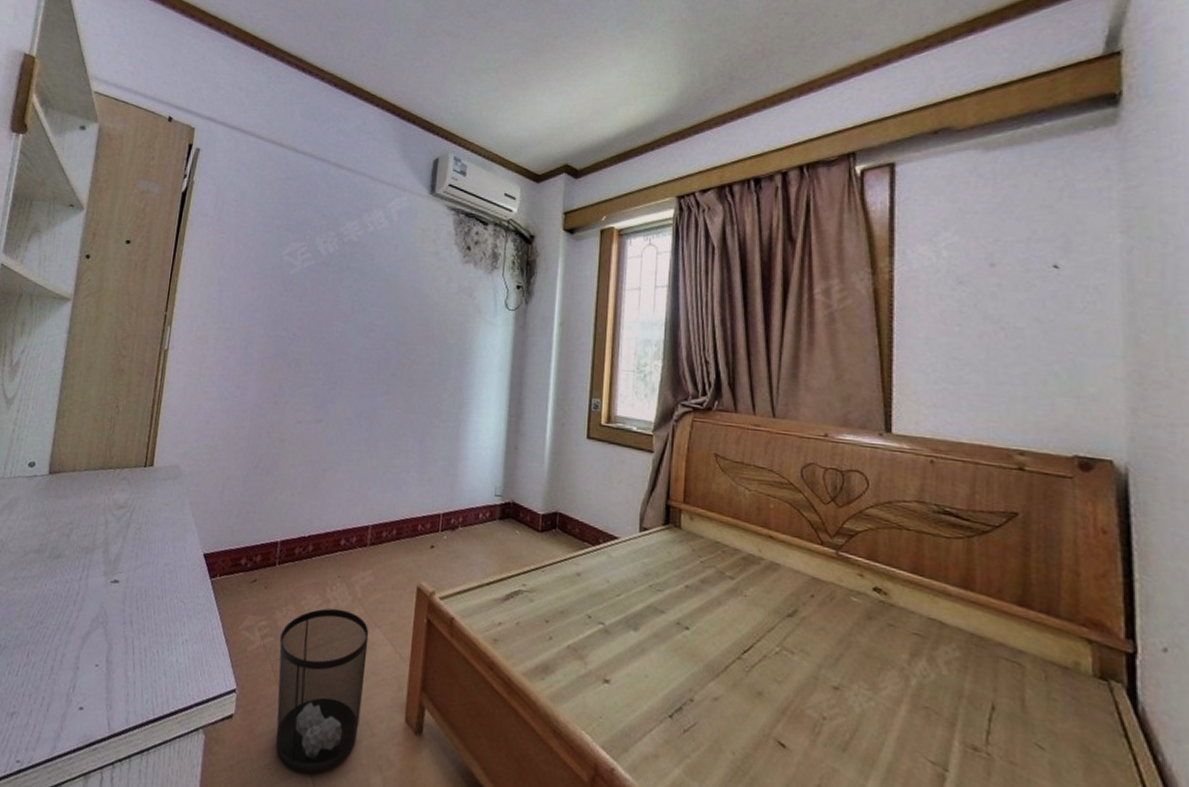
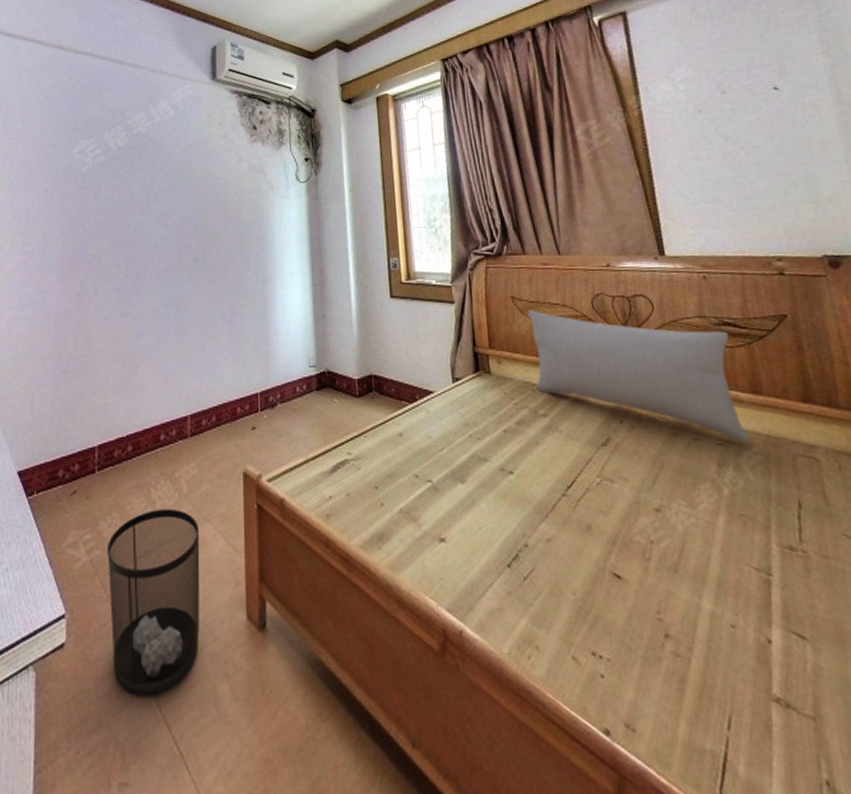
pillow: none [727,470,953,637] -> present [527,310,752,443]

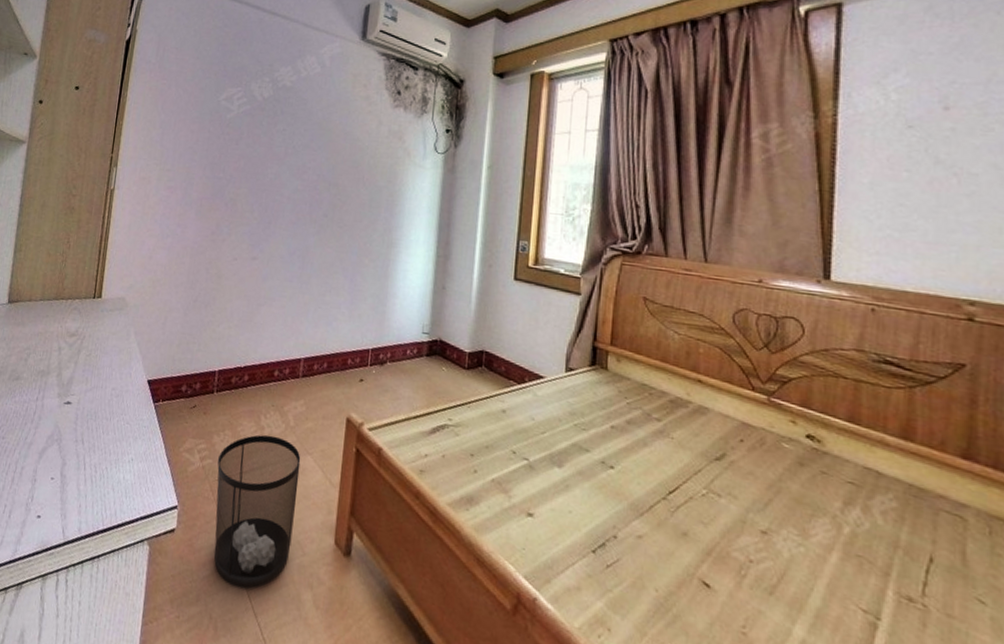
pillow: present [527,310,752,443] -> none [654,314,890,487]

